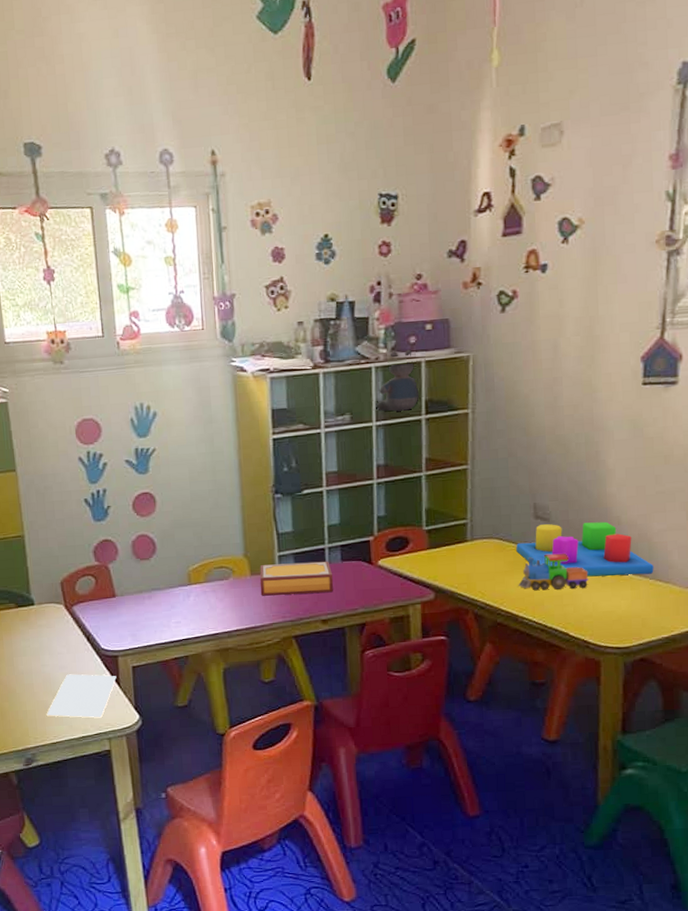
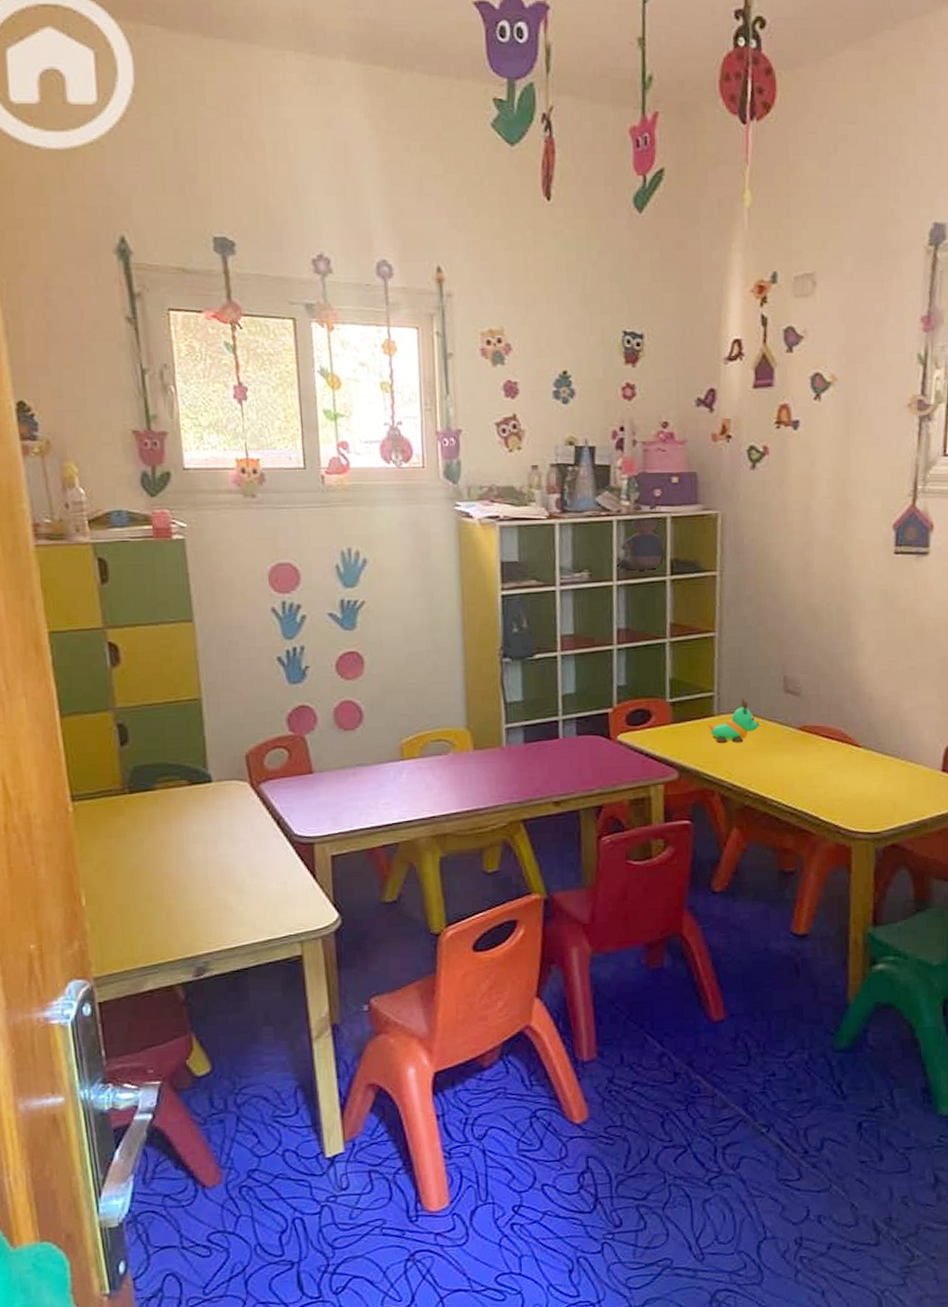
paper: present [47,674,117,718] -> none [224,864,312,917]
book: present [260,561,333,596] -> none [484,735,567,774]
toy animal: none [460,524,510,566] -> present [706,698,759,743]
toy blocks: present [516,521,654,577] -> none [765,697,905,757]
toy train: present [518,553,589,591] -> none [767,730,840,771]

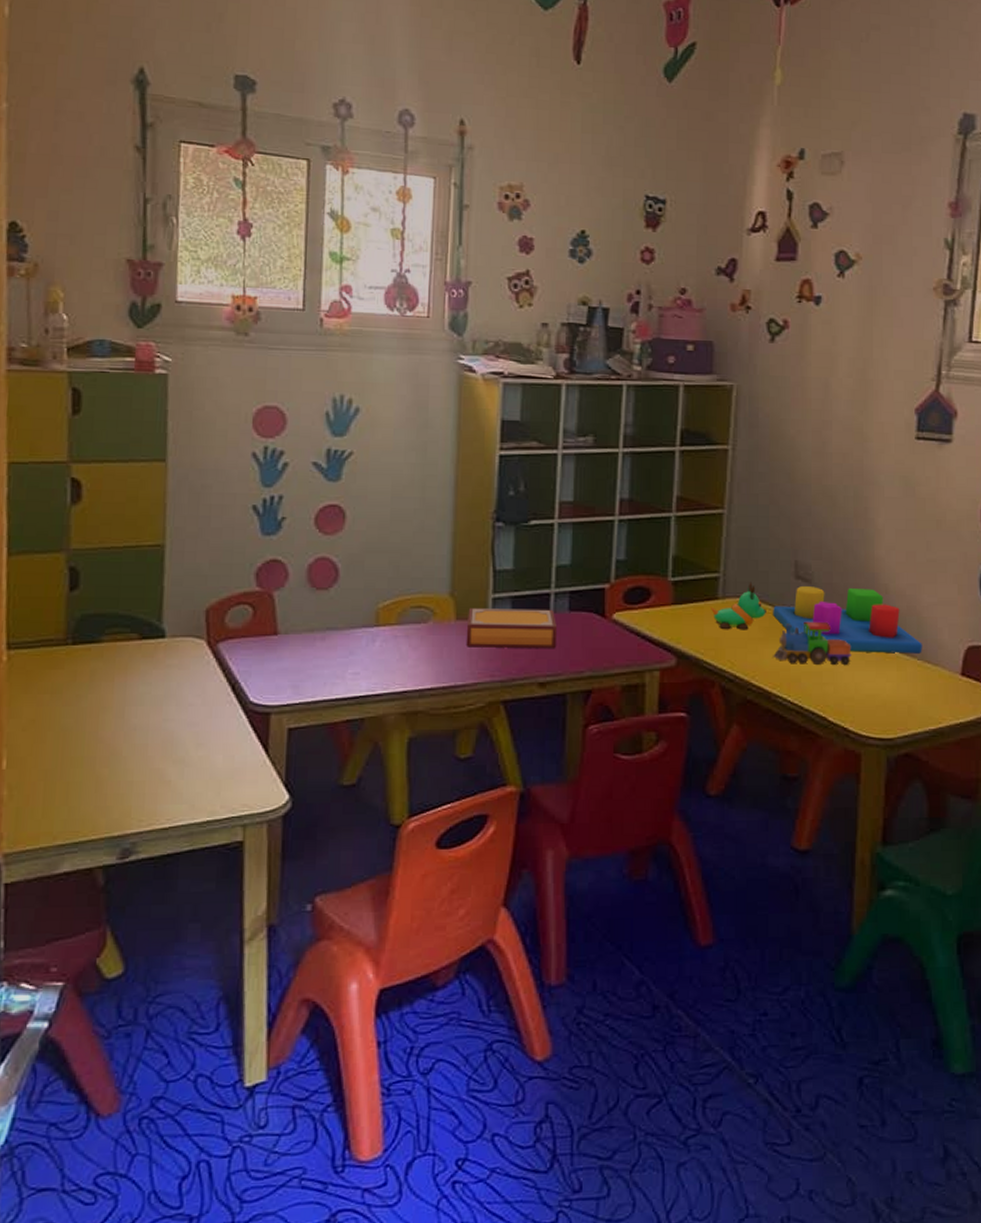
book: none [484,735,567,774] -> present [467,608,556,649]
stuffed animal: present [618,503,664,570] -> none [626,369,675,439]
toy blocks: none [765,697,905,757] -> present [773,586,922,654]
toy train: none [767,730,840,771] -> present [773,621,852,664]

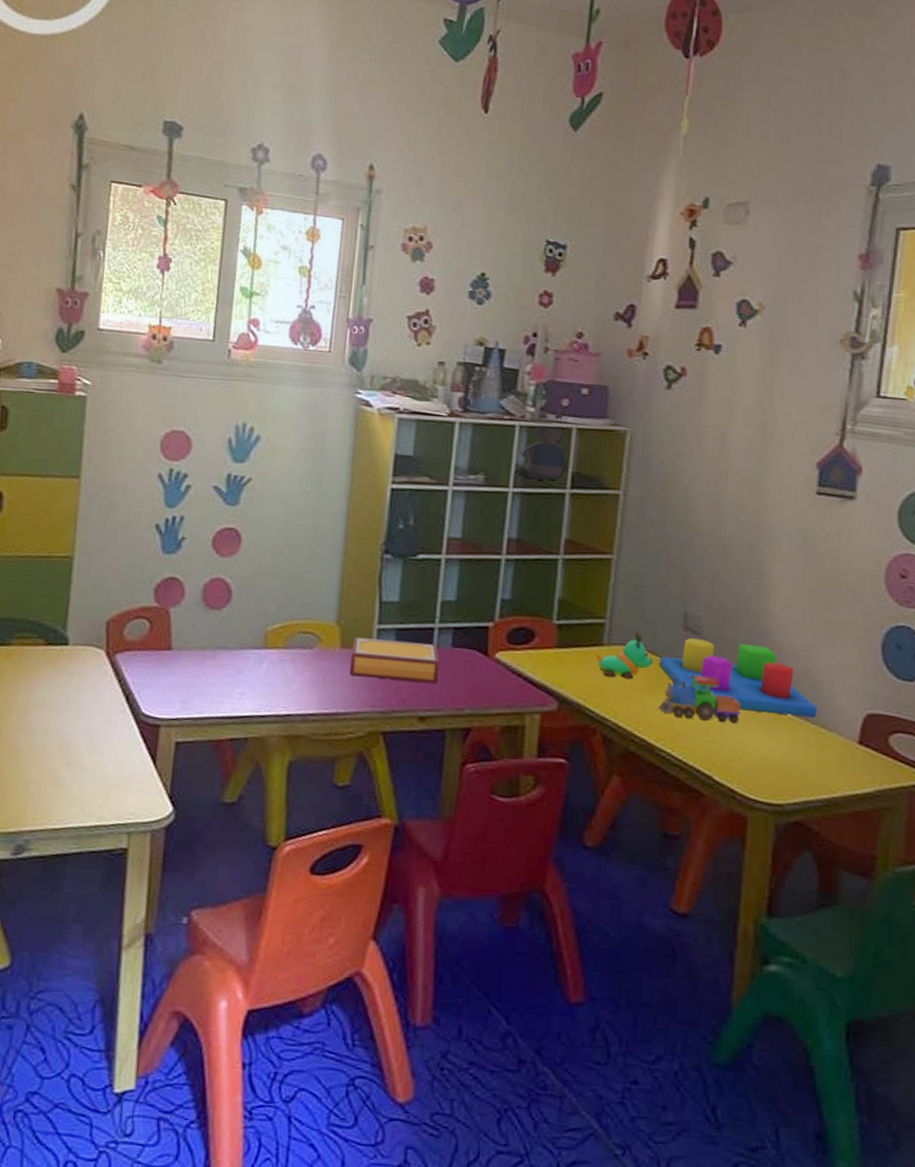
stuffed animal: none [626,369,675,439] -> present [516,411,567,481]

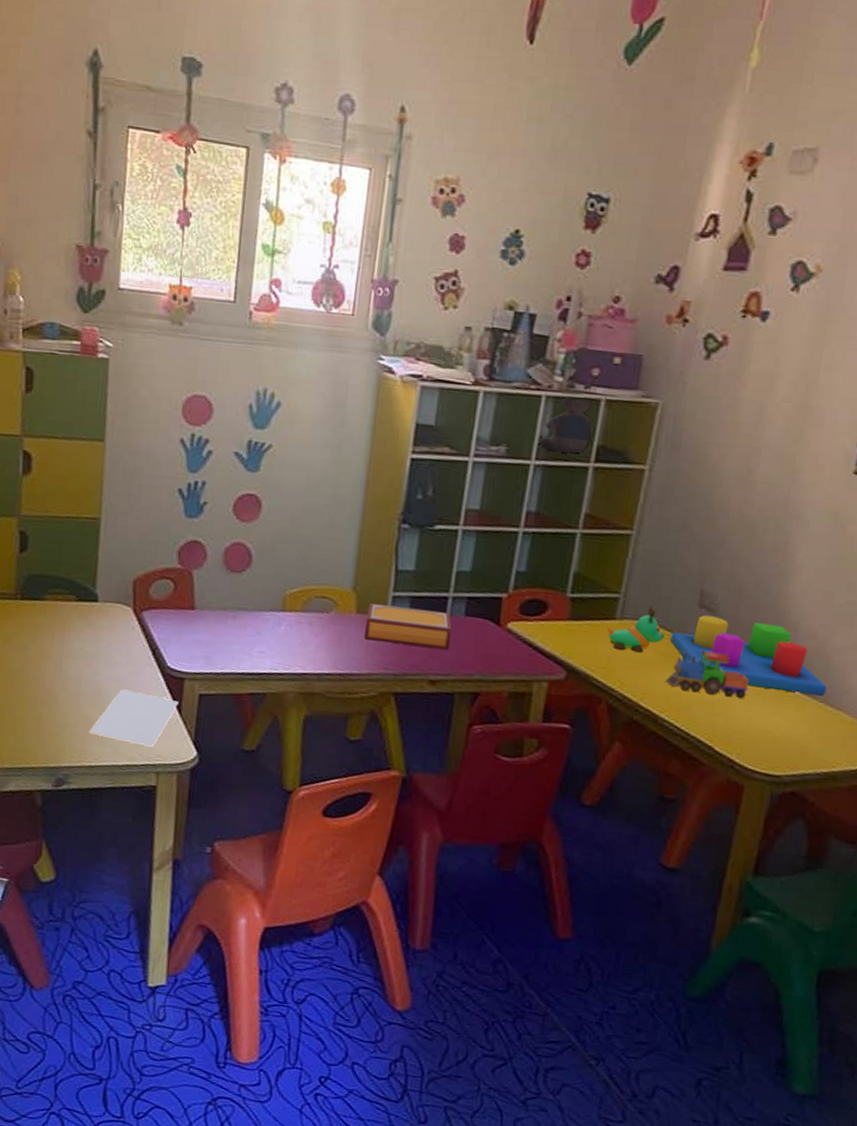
paper: none [55,740,154,804] -> present [90,689,179,747]

